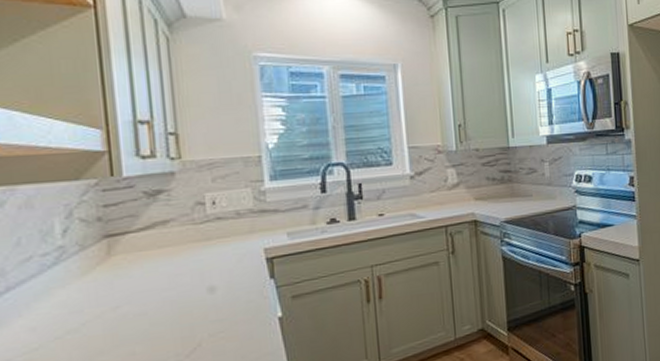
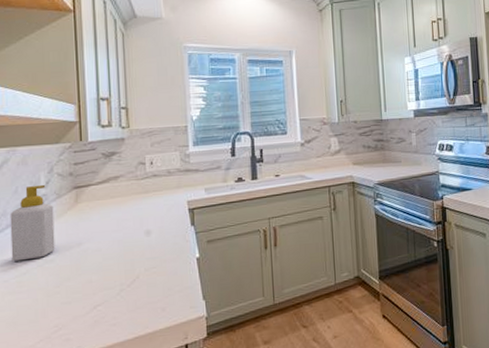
soap bottle: none [10,233,81,334] -> present [10,184,55,262]

